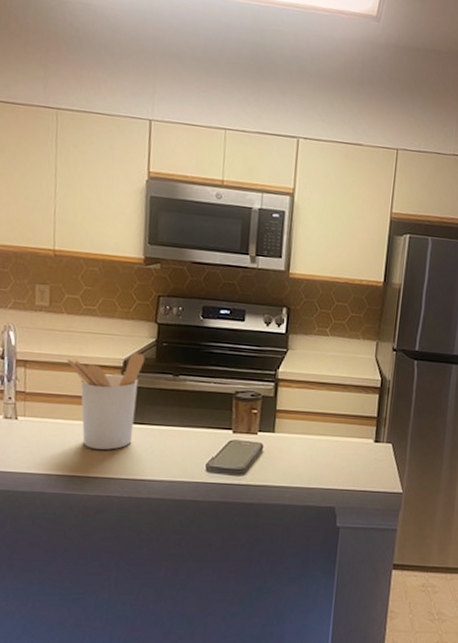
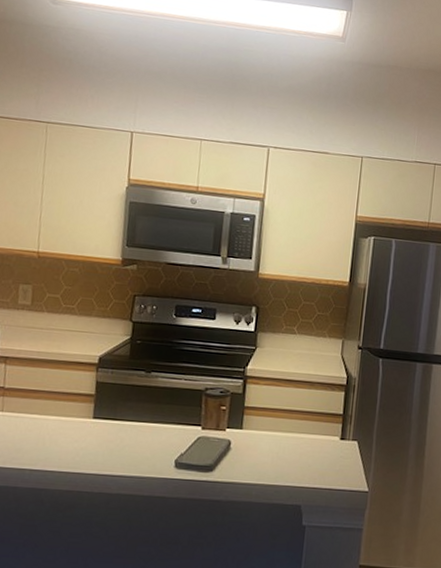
utensil holder: present [66,353,145,450] -> none [45,350,120,445]

